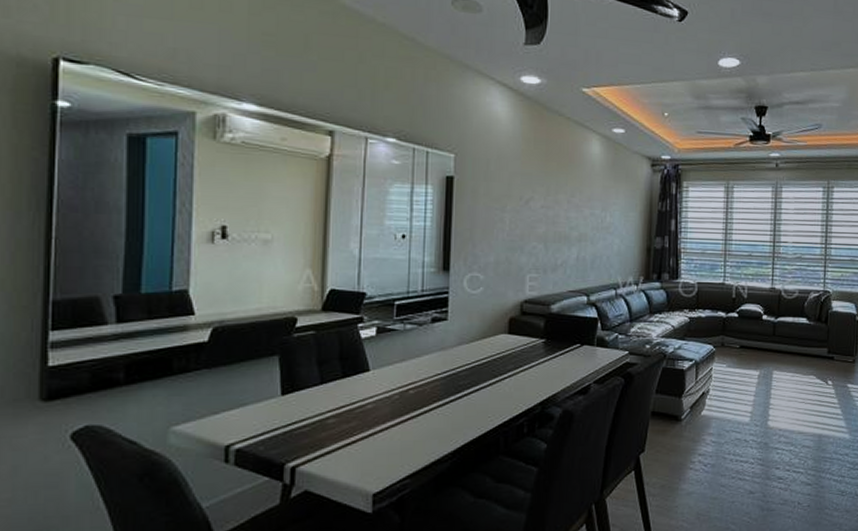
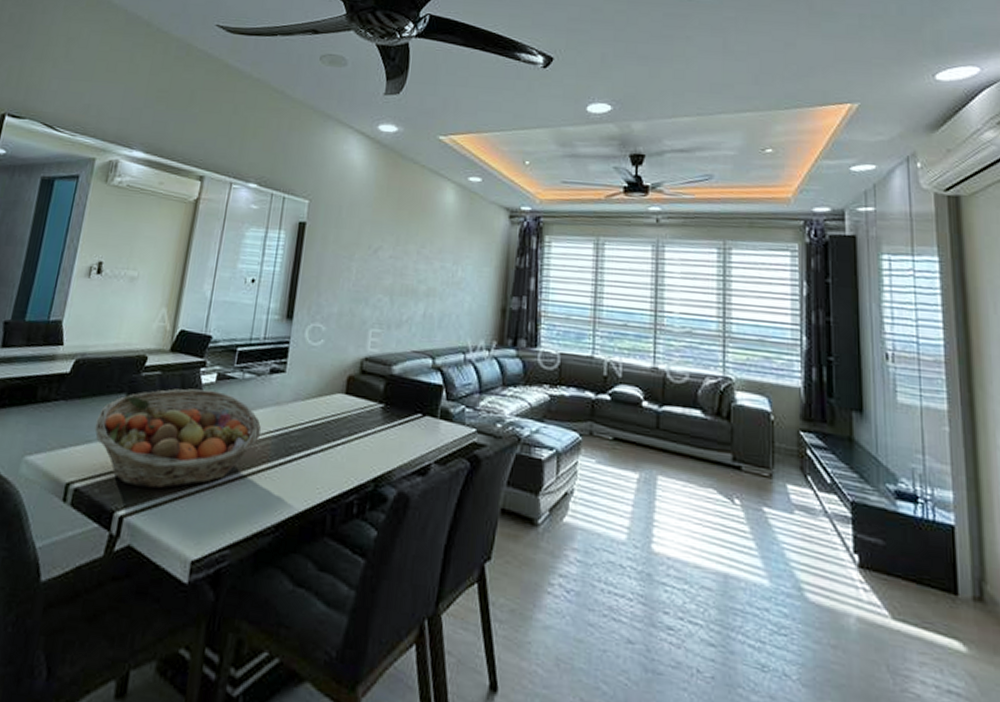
fruit basket: none [249,343,428,439] -> present [94,388,261,490]

